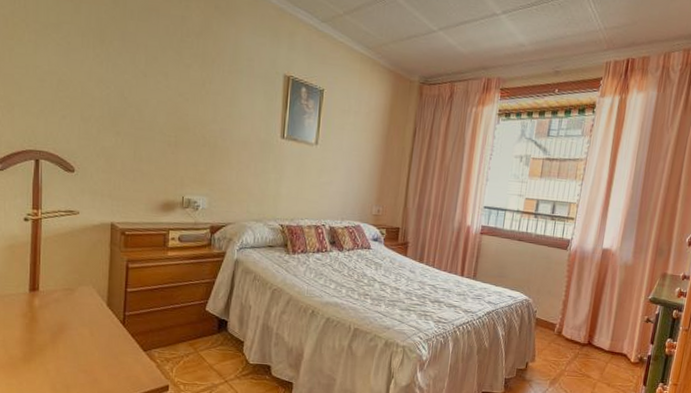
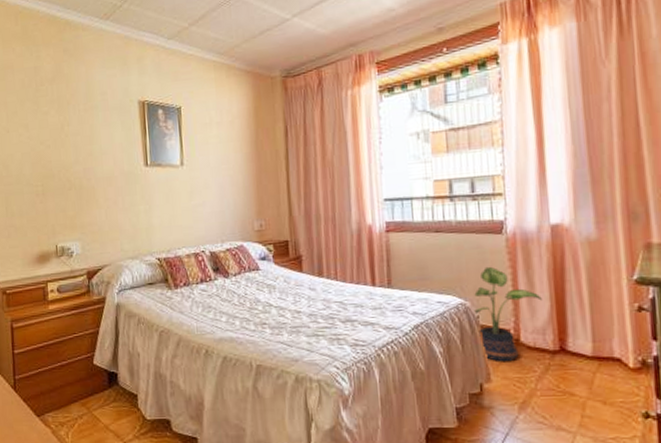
potted plant: none [532,273,584,348] -> present [474,266,542,362]

